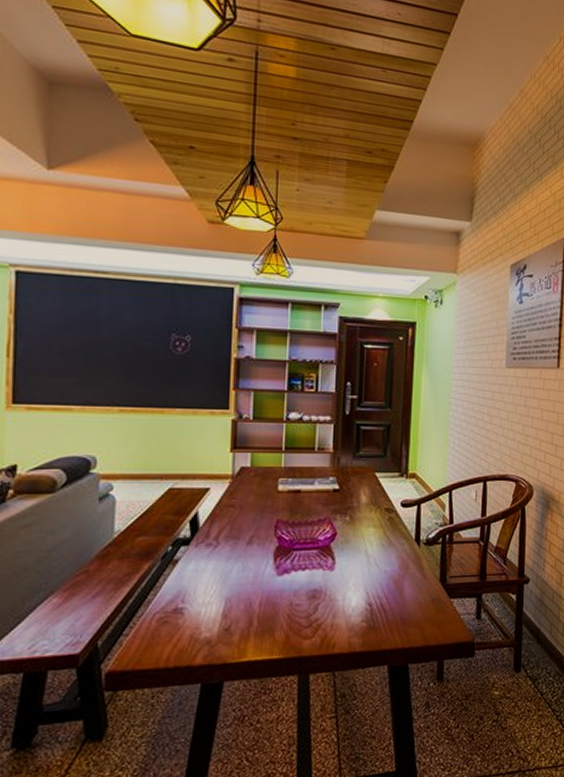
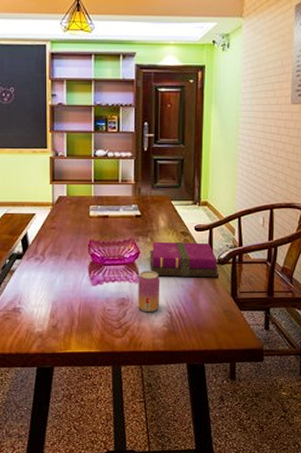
beer can: none [332,555,360,606] -> present [138,271,160,313]
hardback book: none [348,520,428,562] -> present [149,241,220,278]

